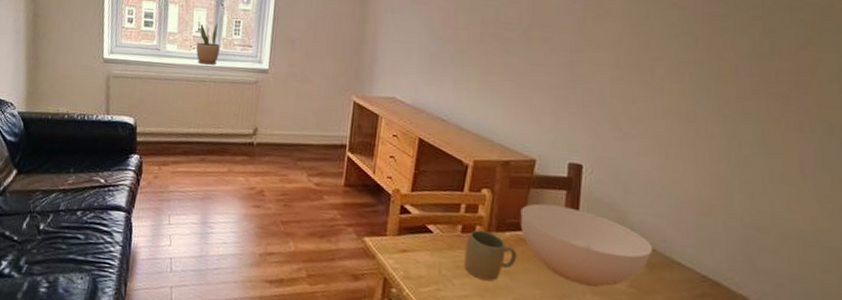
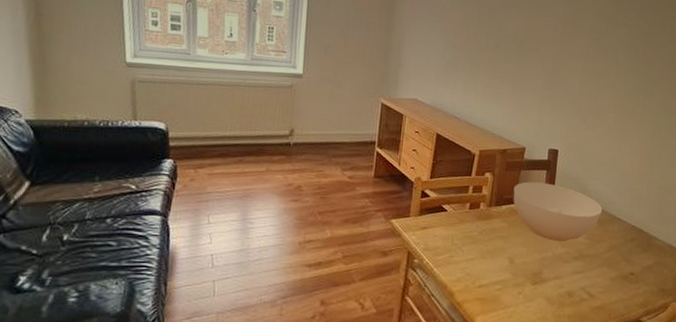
potted plant: present [196,23,220,66] -> none [228,28,254,71]
mug: present [464,230,517,281] -> none [471,206,511,246]

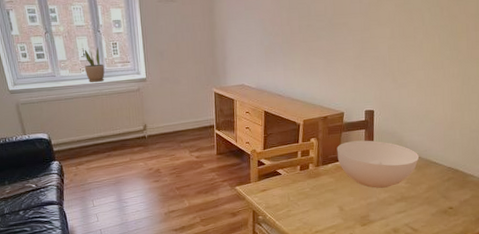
potted plant: none [228,28,254,71] -> present [84,47,105,83]

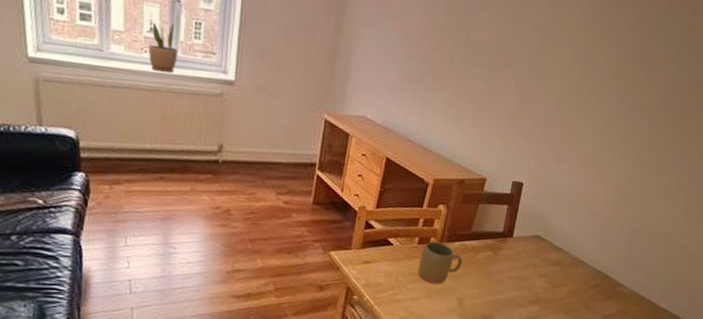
mug: none [303,166,337,199] -> present [418,241,463,285]
decorative bowl: present [337,140,420,188] -> none [467,217,567,284]

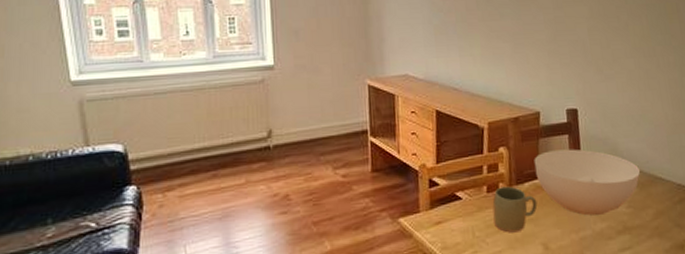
potted plant: present [148,23,178,74] -> none [186,23,215,72]
decorative bowl: none [467,217,567,284] -> present [534,149,641,216]

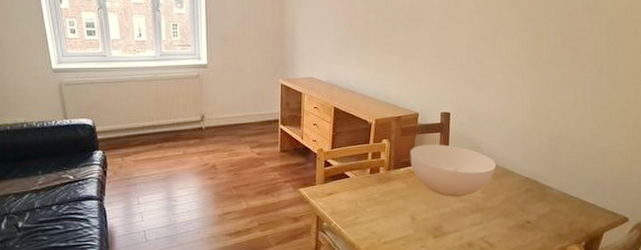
mug: present [492,186,538,233] -> none [373,170,409,206]

